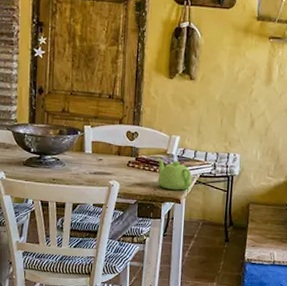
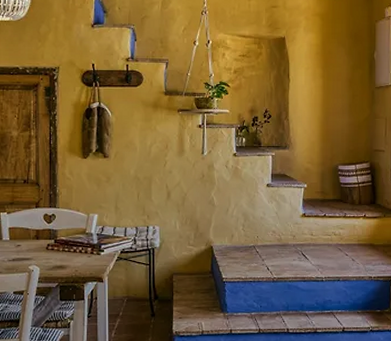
teapot: present [157,158,192,190] -> none [76,238,113,269]

